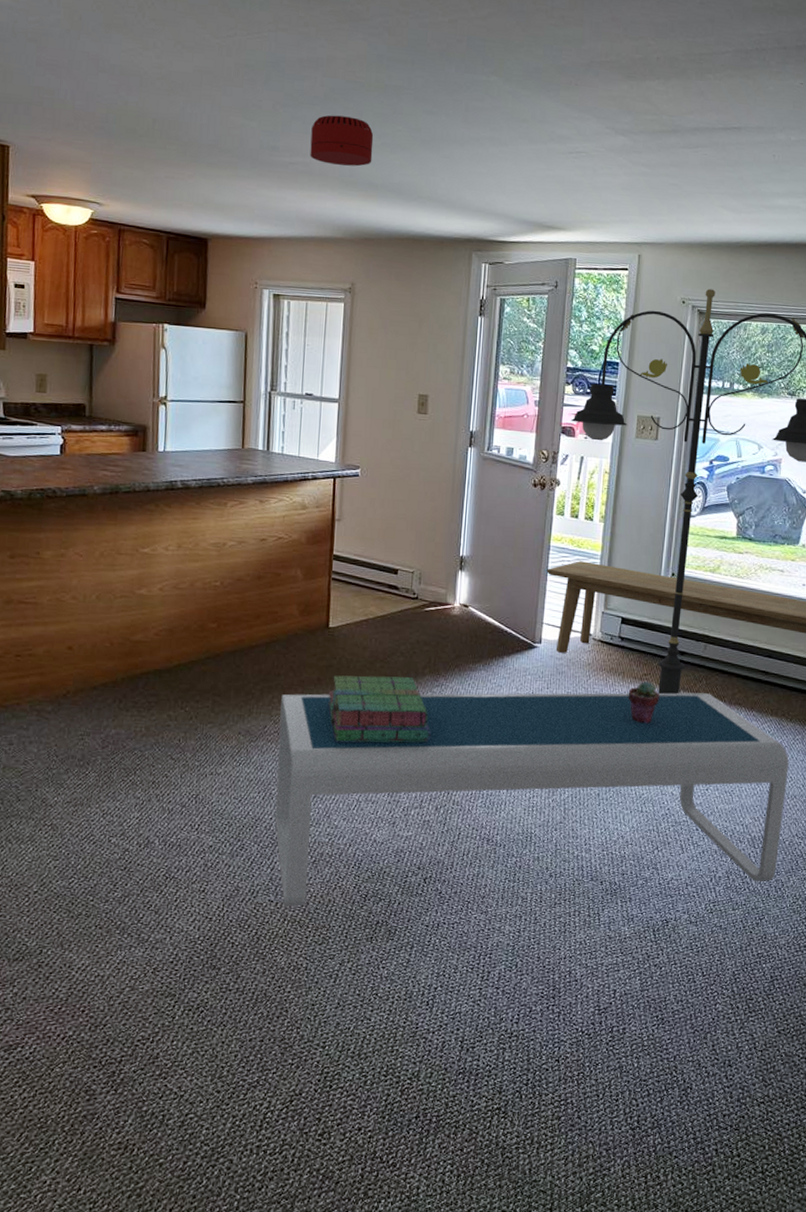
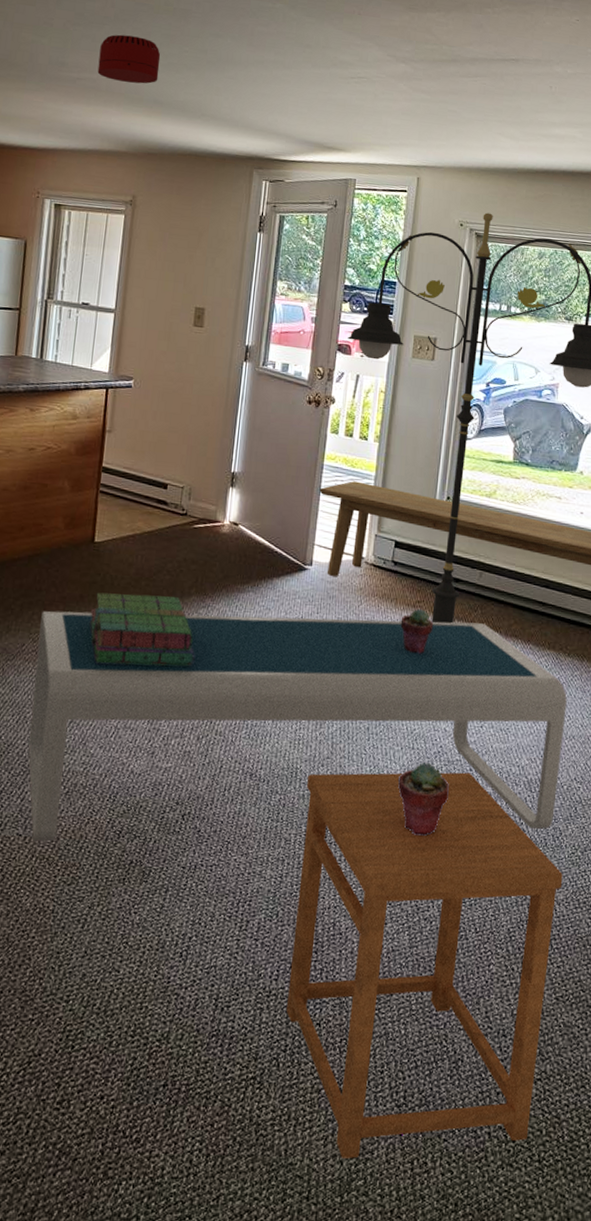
side table: none [527,832,785,1175] -> present [287,772,563,1159]
potted succulent: none [627,824,677,892] -> present [397,763,450,837]

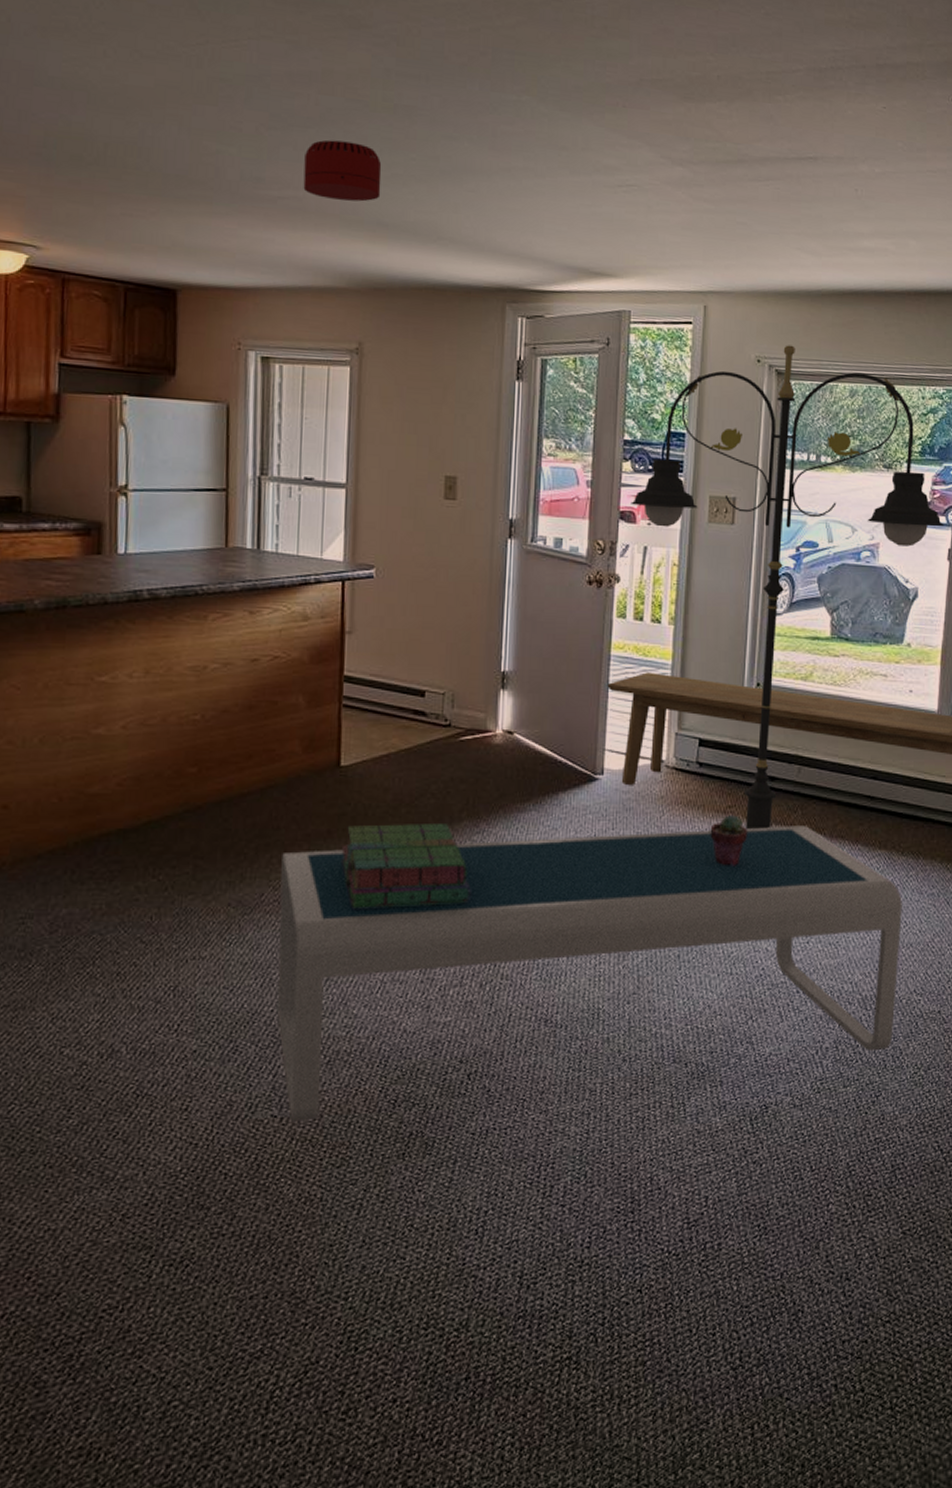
side table: present [287,772,563,1159] -> none [602,995,905,1433]
potted succulent: present [397,763,450,837] -> none [715,989,775,1072]

